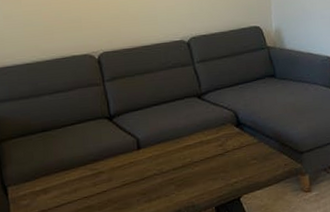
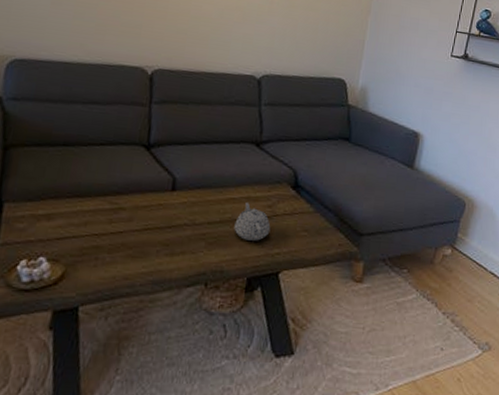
teapot: none [195,146,226,177] -> present [234,203,271,241]

